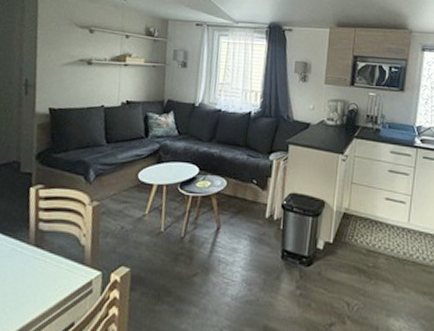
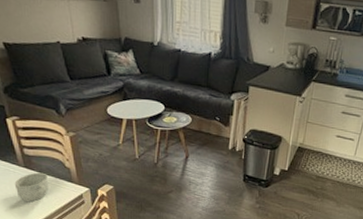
mug: none [16,252,58,292] -> present [14,172,49,202]

